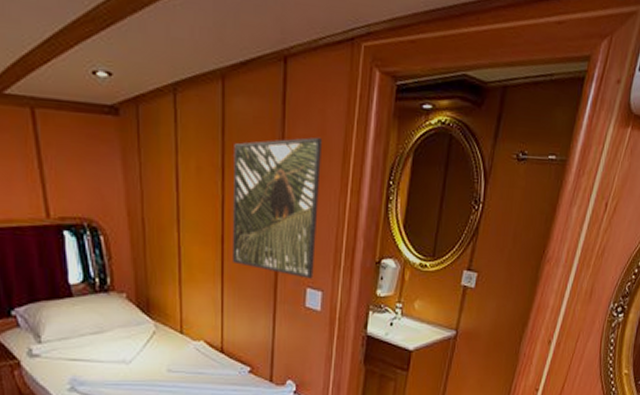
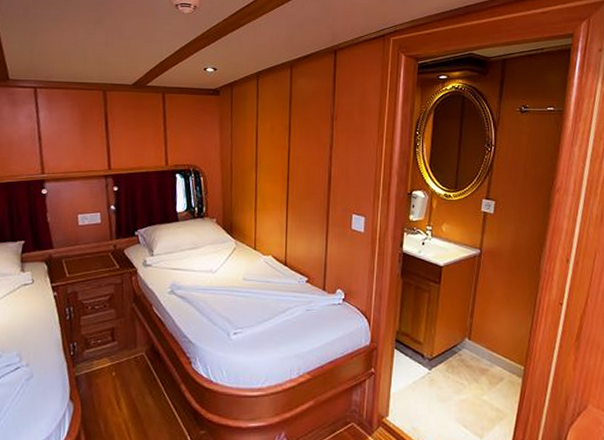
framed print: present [231,136,322,279] -> none [294,102,362,207]

